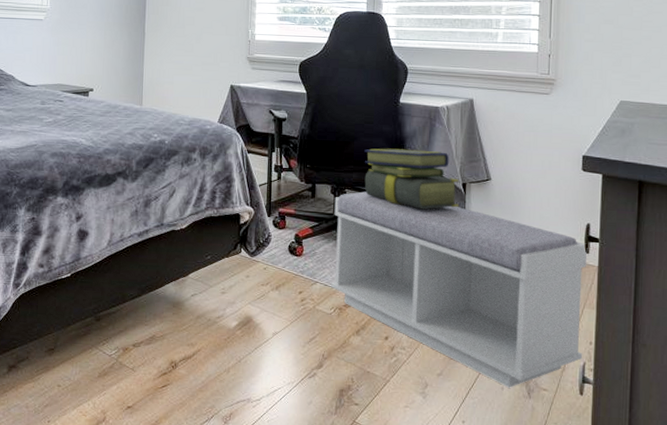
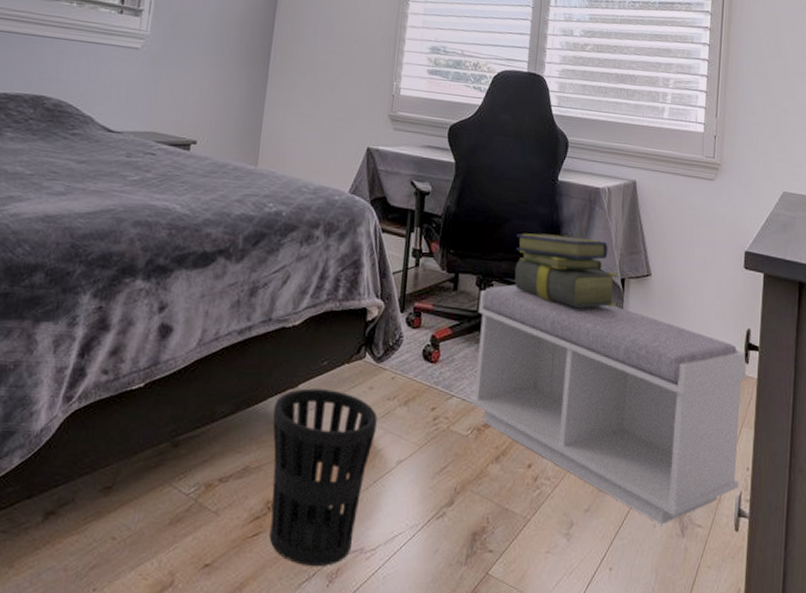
wastebasket: none [170,277,254,412] -> present [269,388,378,567]

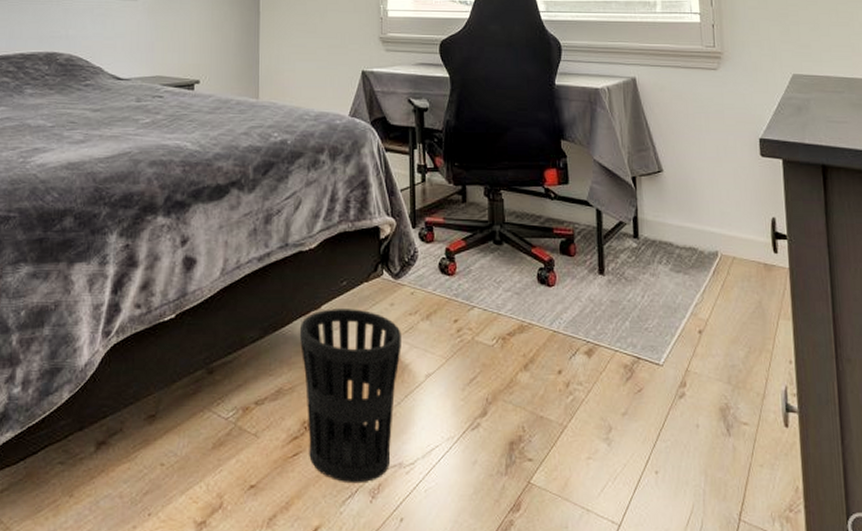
bench: present [469,284,748,525] -> none [489,192,784,425]
stack of books: present [514,233,618,308] -> none [519,139,631,209]

